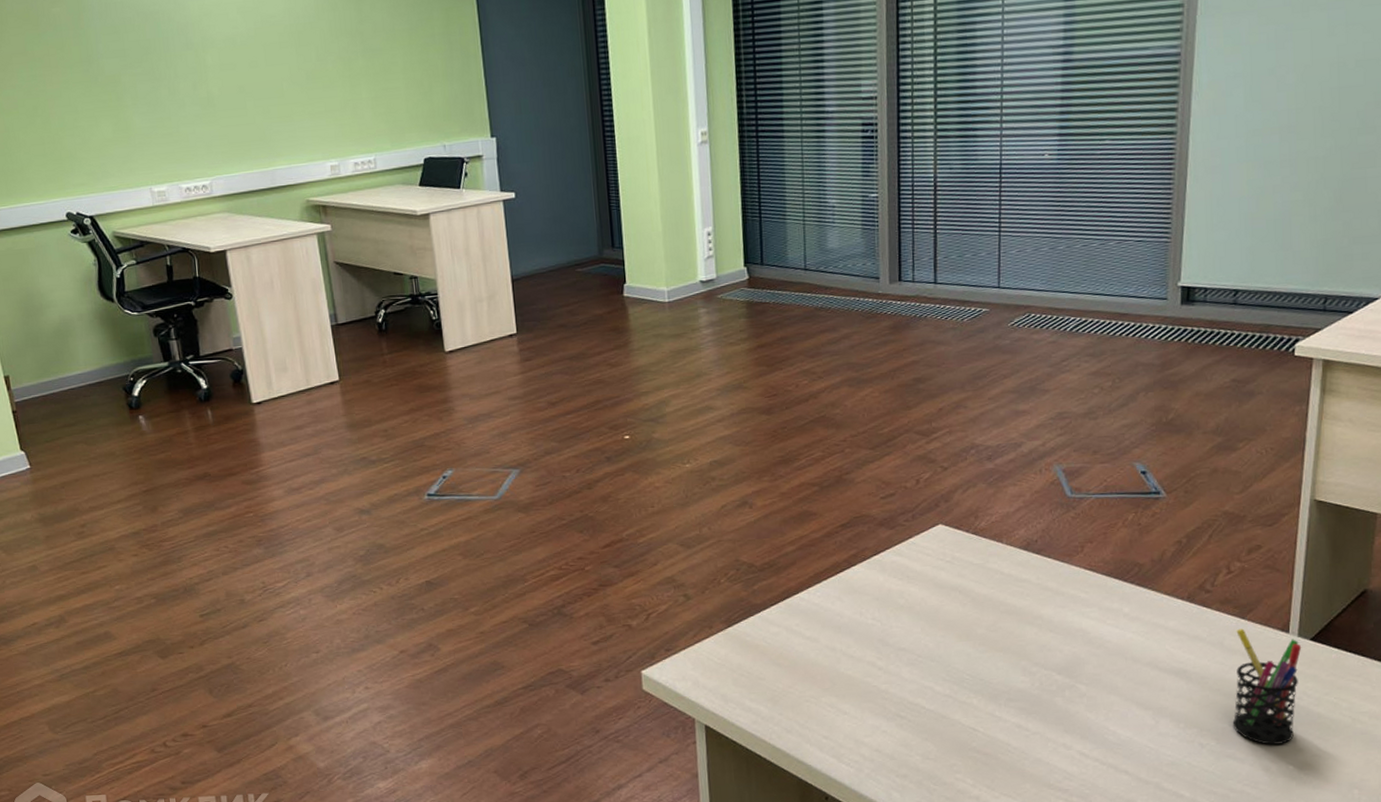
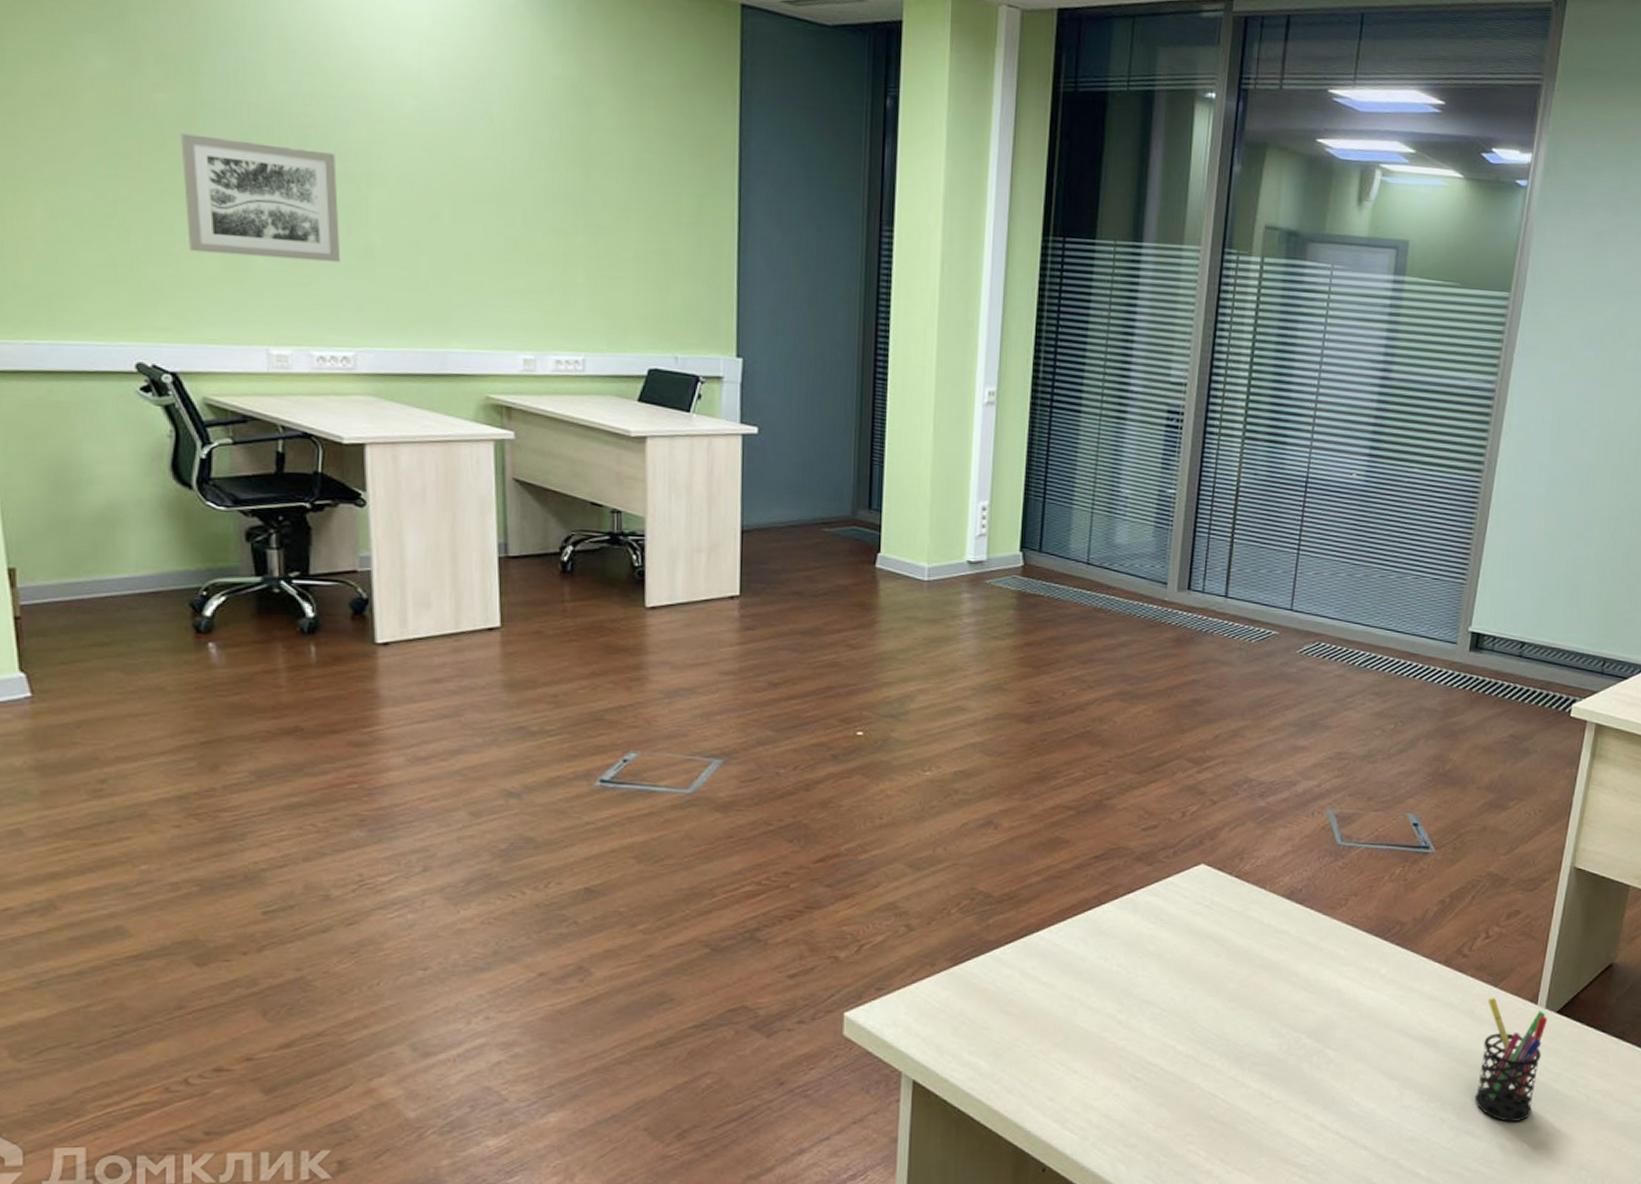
wall art: none [74,29,192,123] -> present [181,133,341,263]

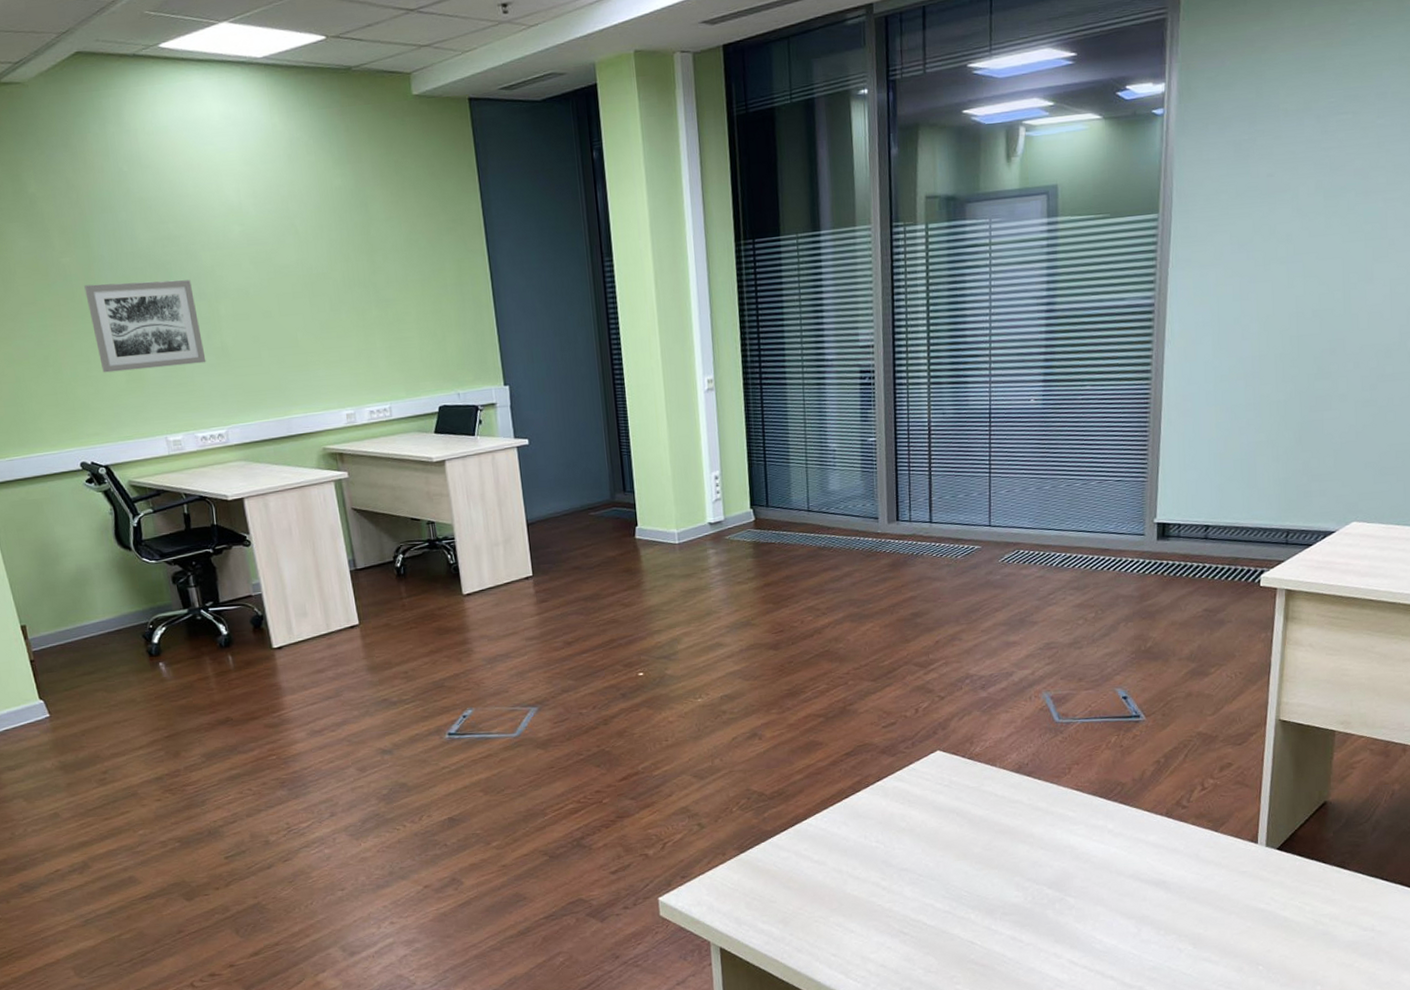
pen holder: present [1474,997,1548,1122] -> none [1207,840,1269,948]

